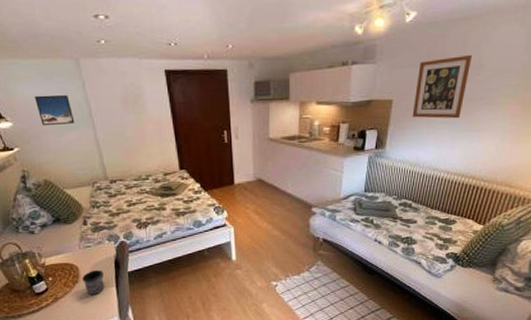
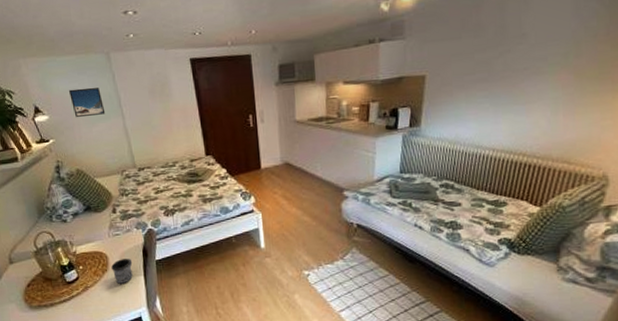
wall art: present [412,54,473,119] -> none [448,23,512,93]

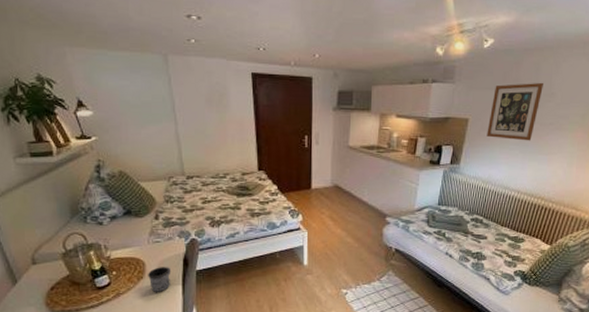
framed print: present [68,87,106,118] -> none [118,87,157,118]
wall art: none [448,23,512,93] -> present [487,82,544,141]

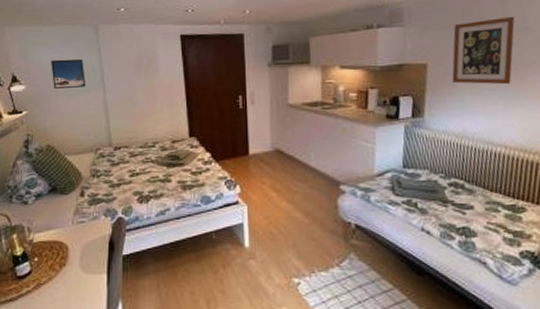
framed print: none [118,87,157,118] -> present [50,59,86,90]
mug: present [148,267,171,292] -> none [71,252,96,282]

